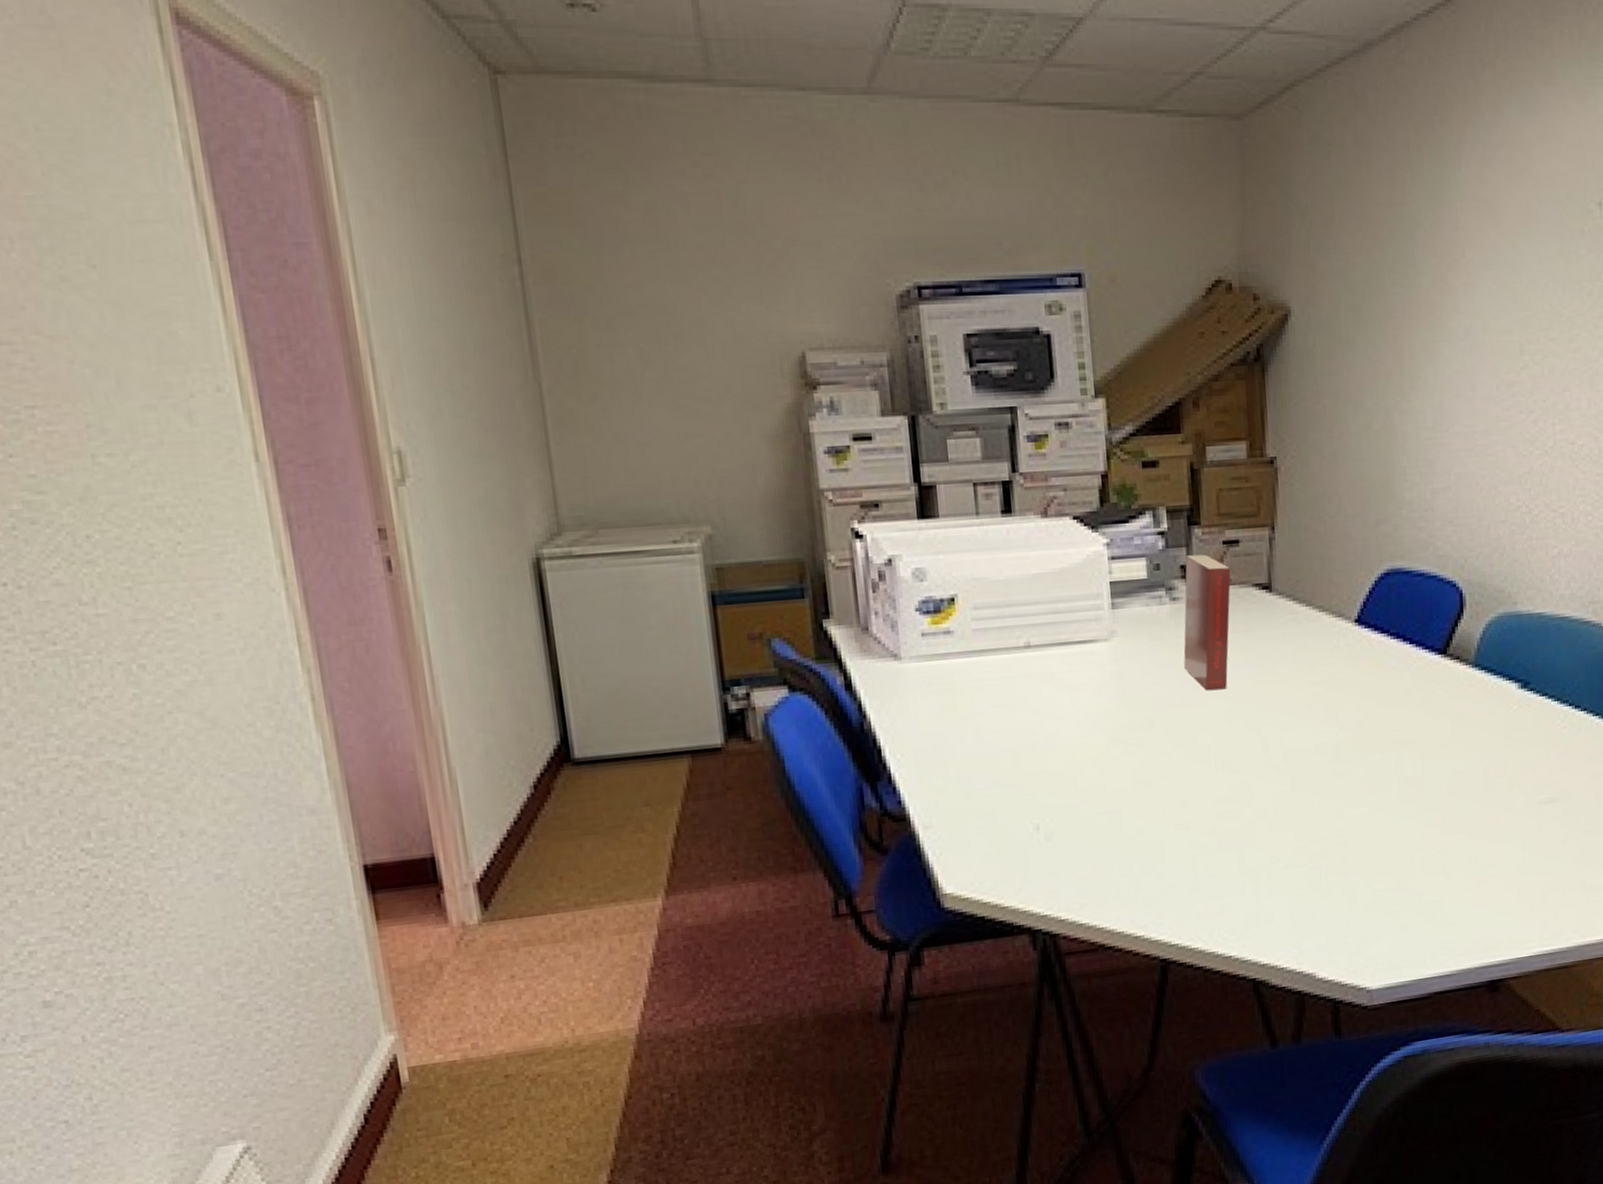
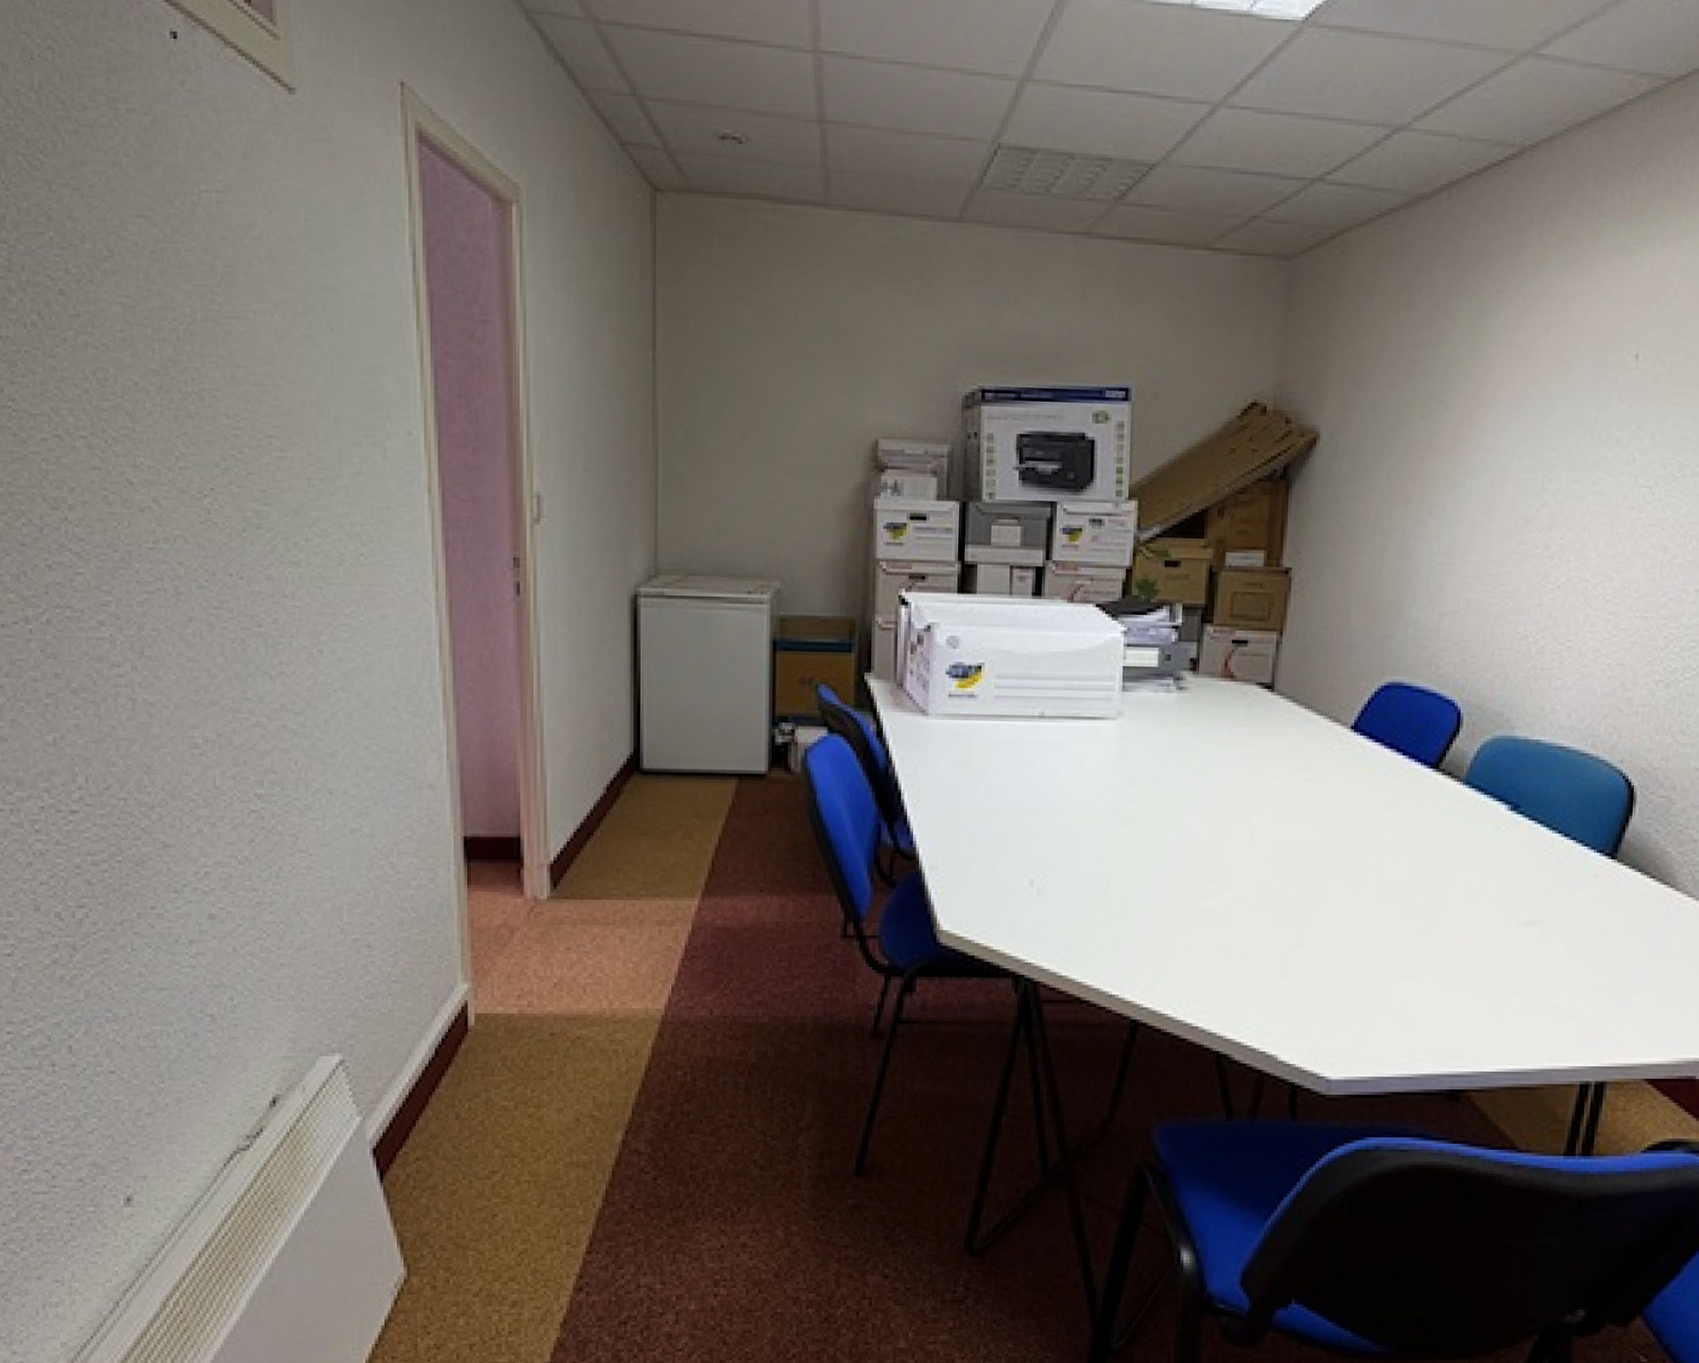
book: present [1183,554,1231,691] -> none [1183,650,1237,777]

